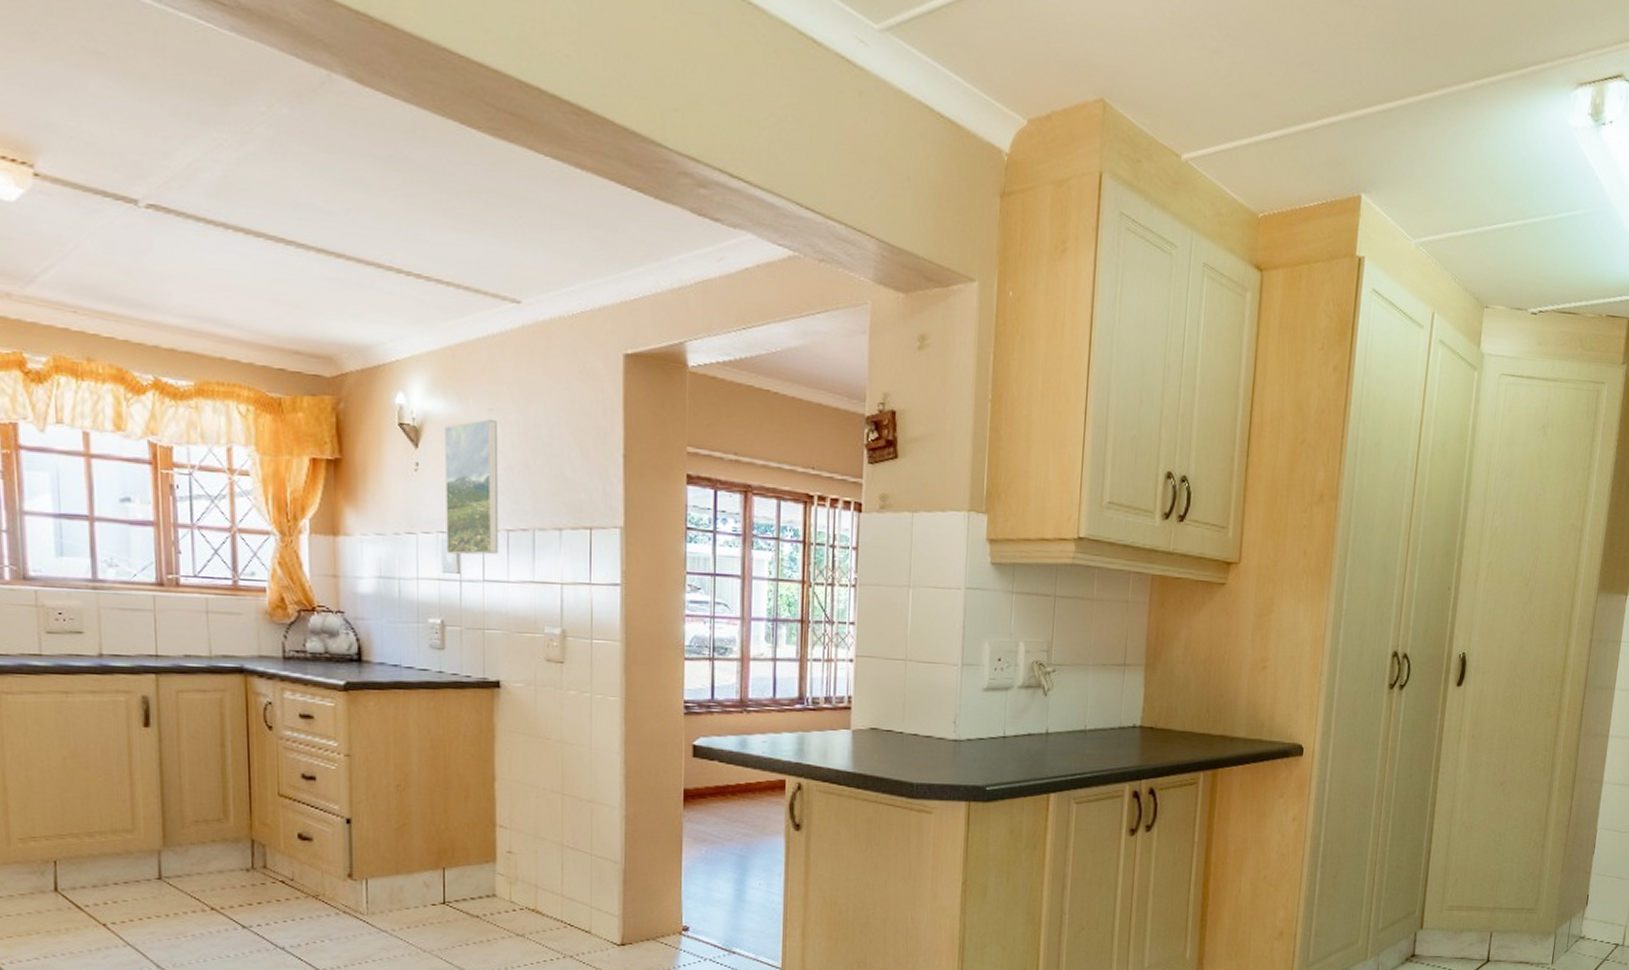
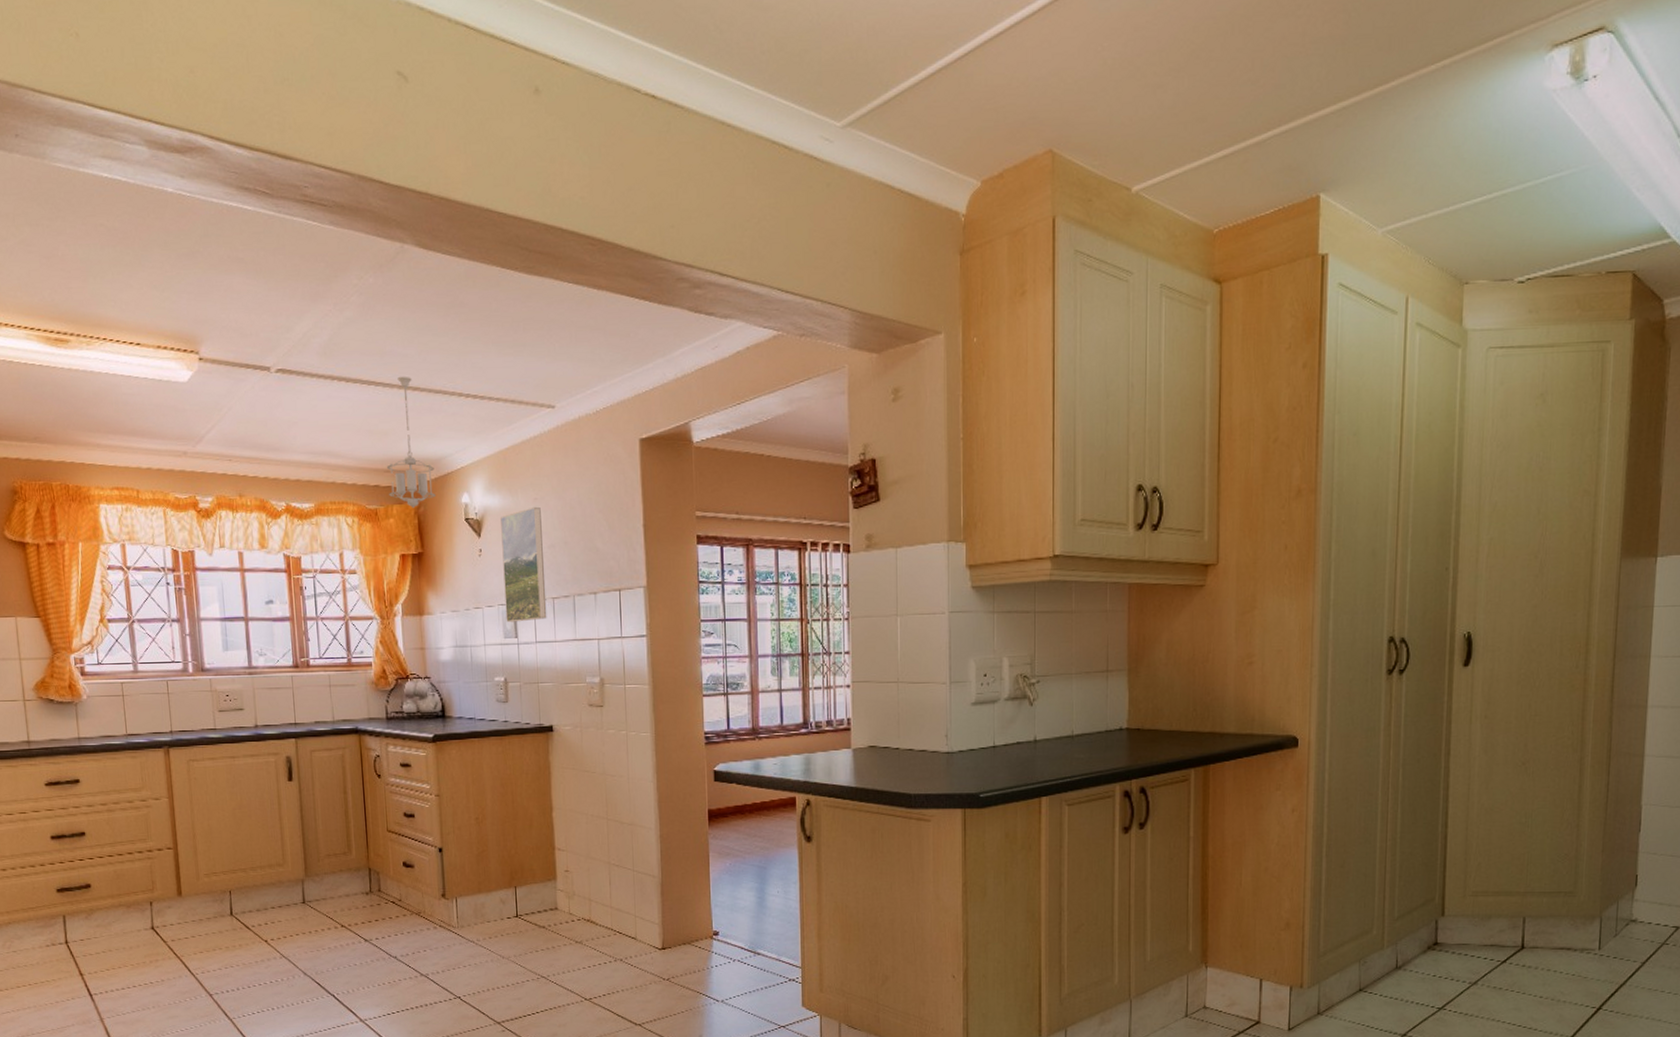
pendant light: none [296,237,361,403] -> present [386,376,436,508]

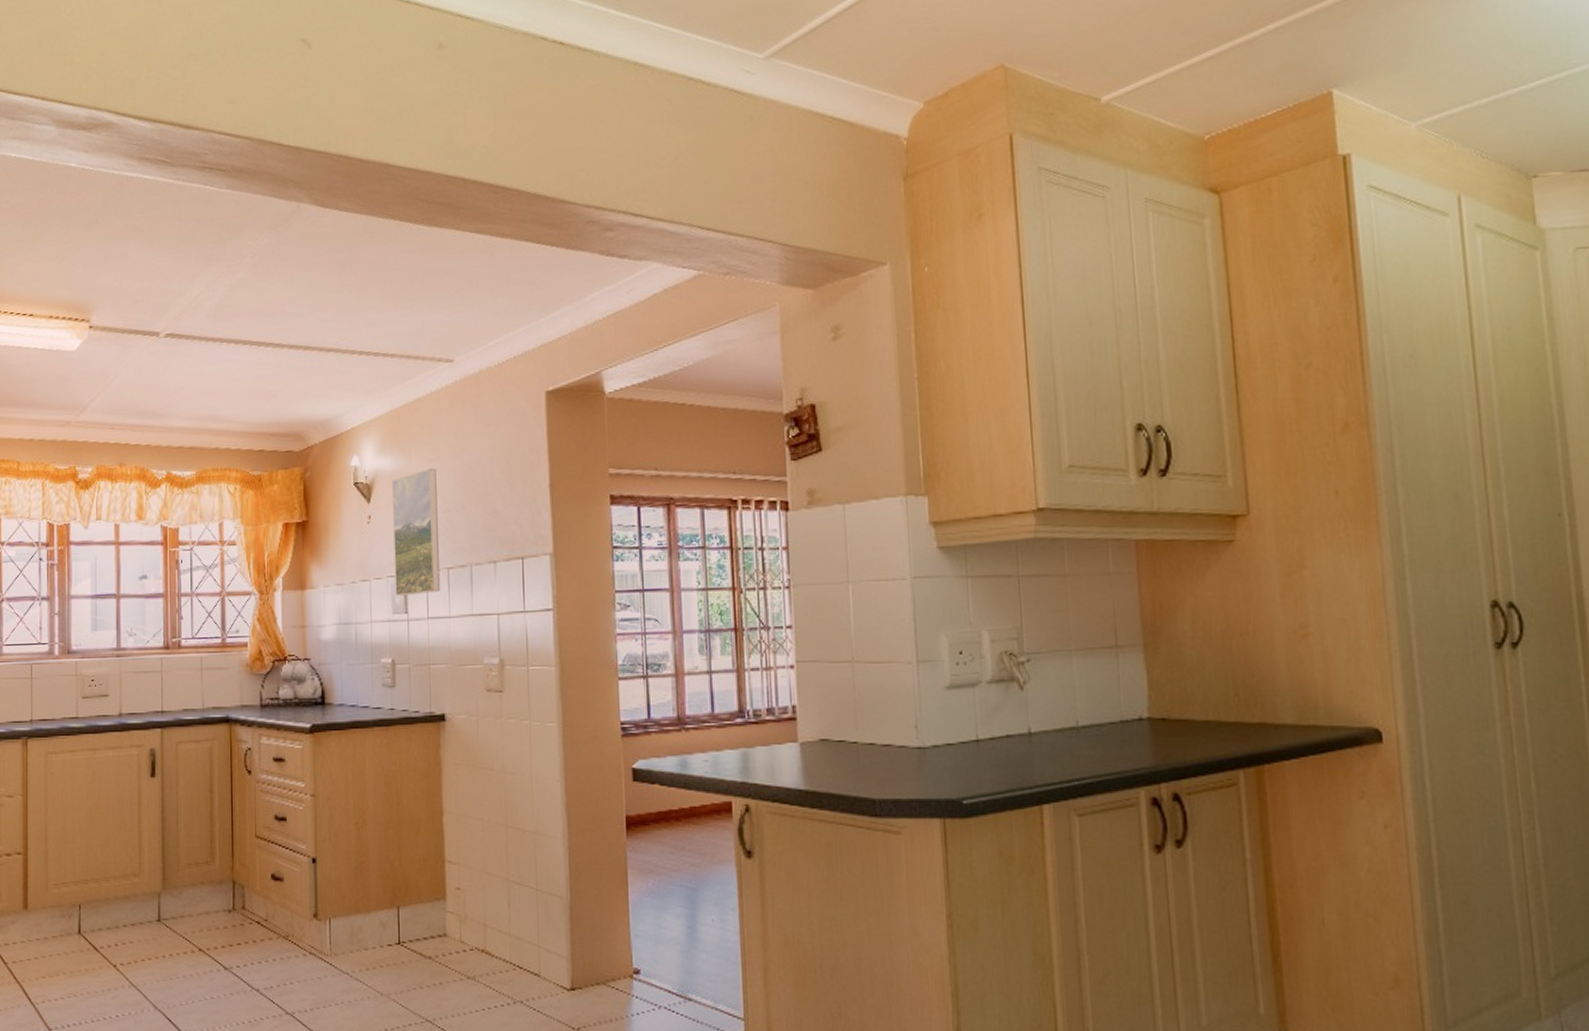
pendant light: present [386,376,436,508] -> none [272,335,324,473]

